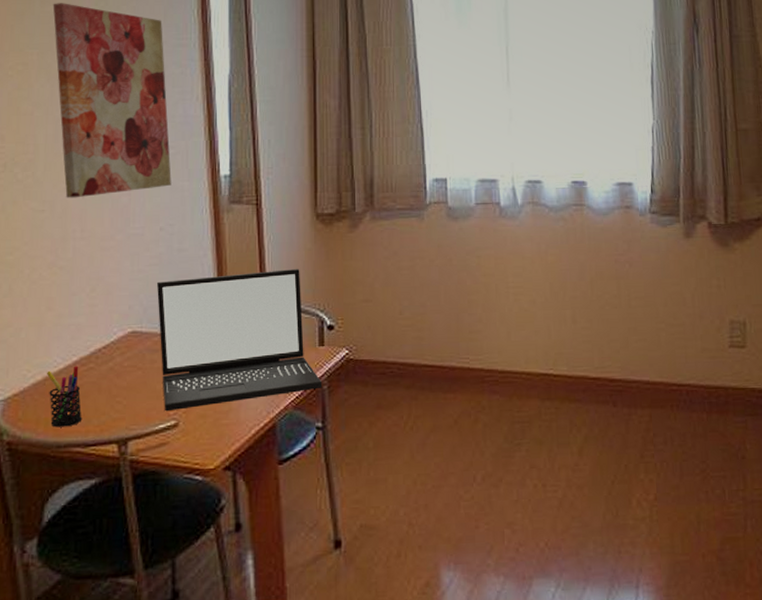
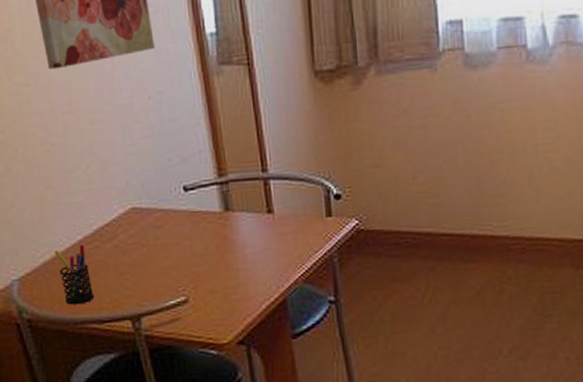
laptop: present [156,268,323,412] -> none [151,133,333,288]

